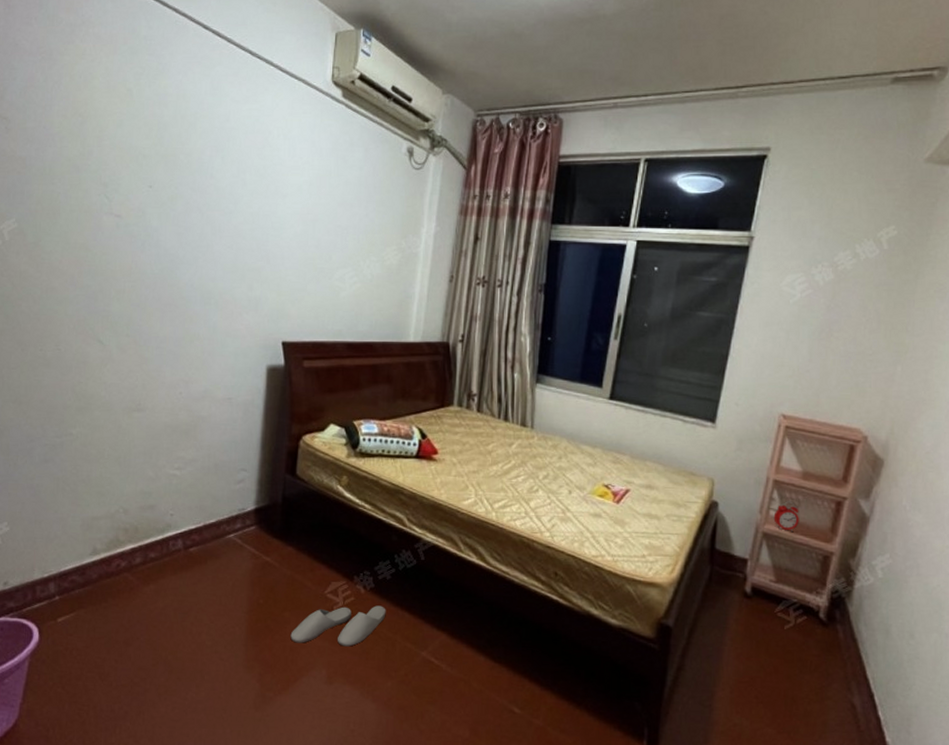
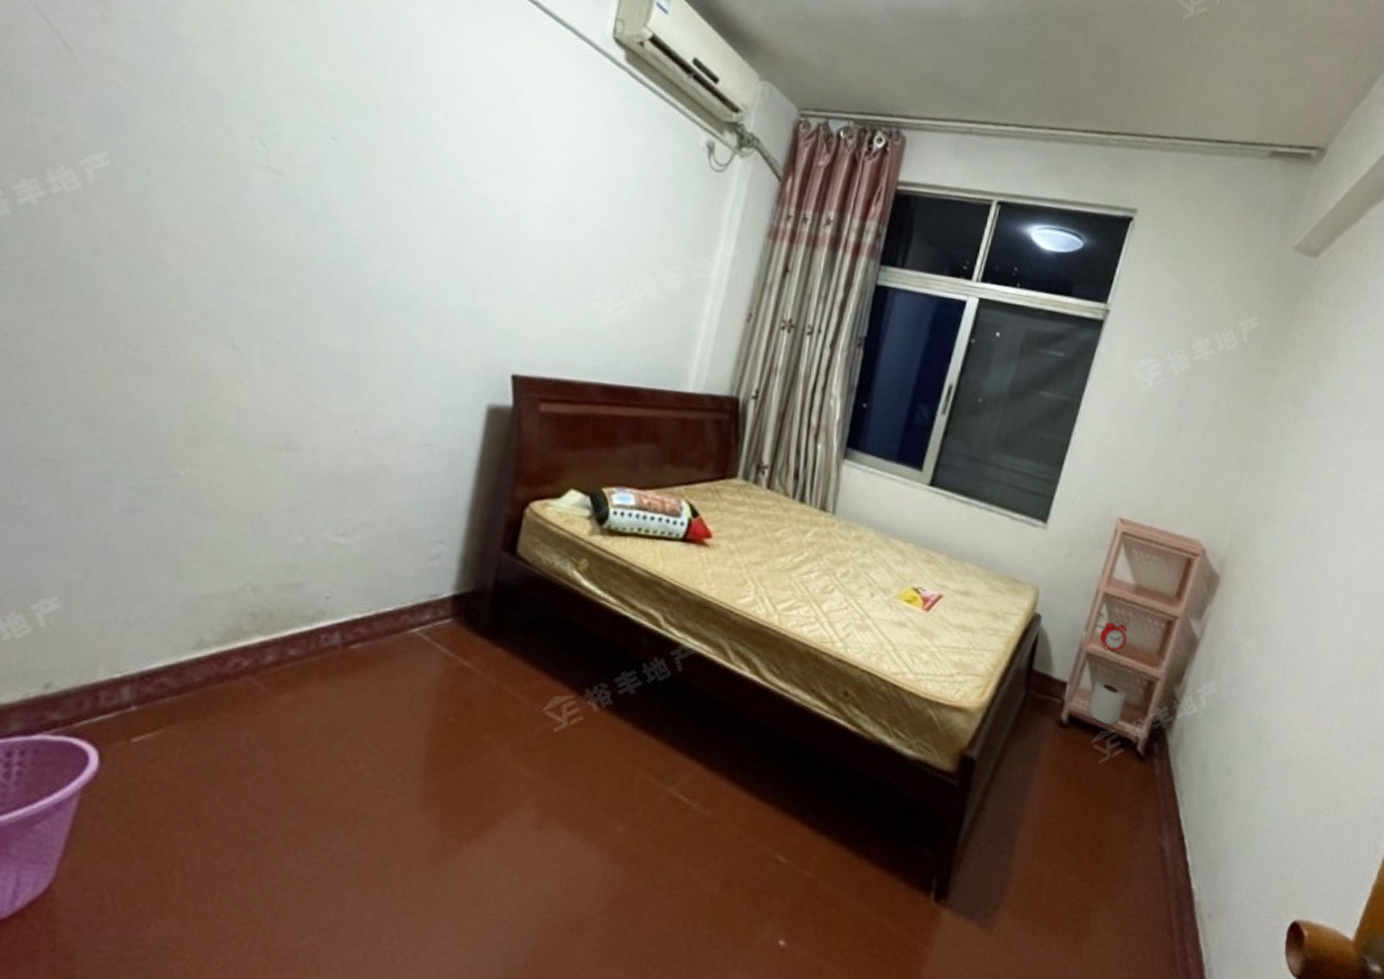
slippers: present [290,605,386,647] -> none [489,728,625,781]
toilet paper roll: none [768,556,805,596] -> present [1087,680,1127,726]

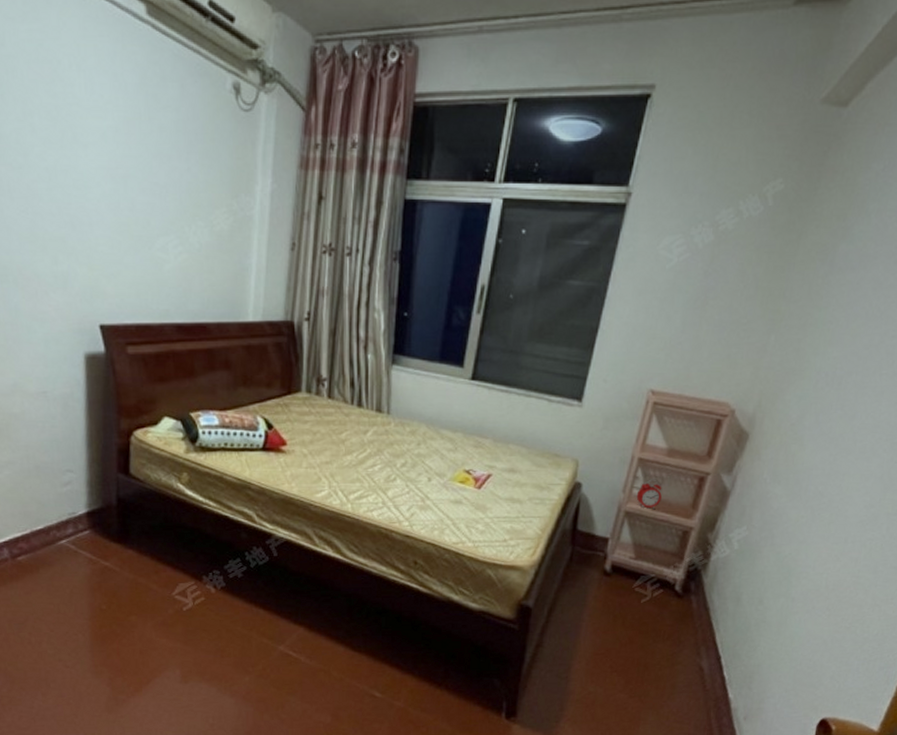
toilet paper roll: present [1087,680,1127,726] -> none [628,533,664,571]

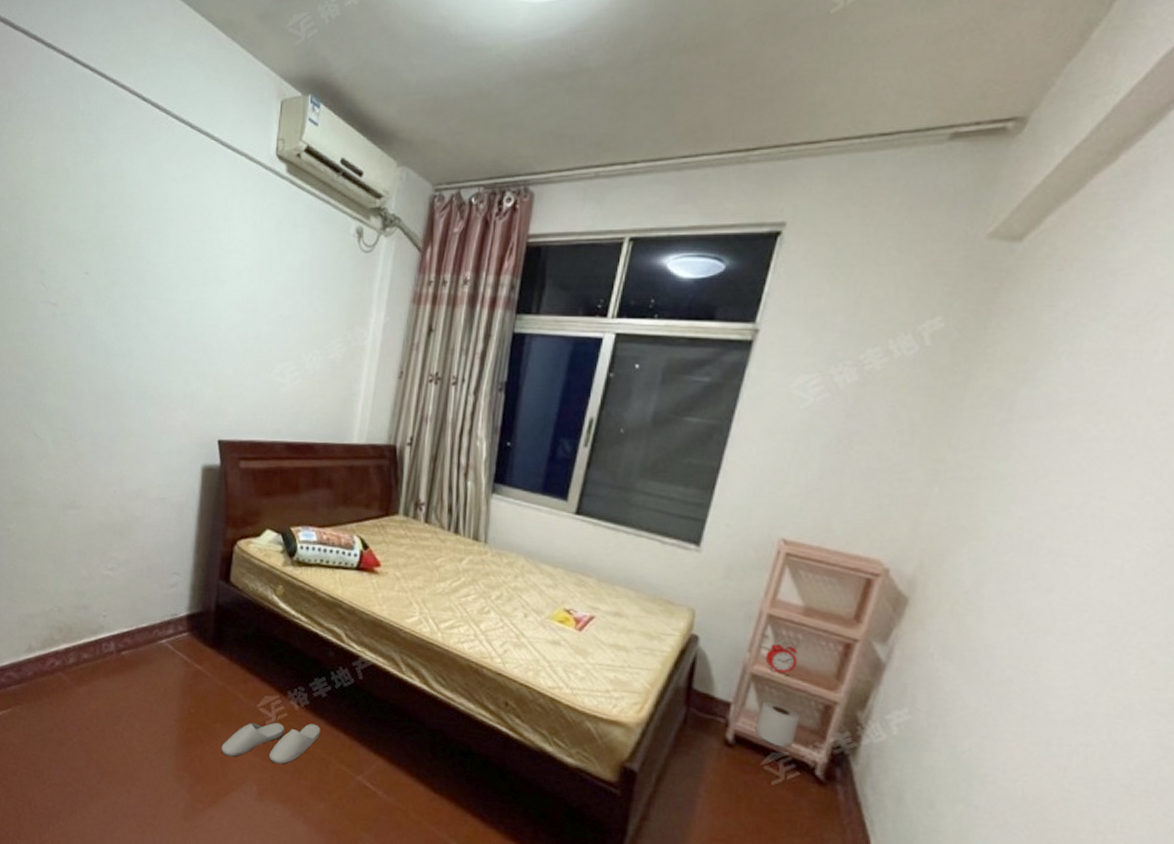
slippers: none [139,604,240,646] -> present [221,722,321,764]
toilet paper roll: none [628,533,664,571] -> present [755,701,801,748]

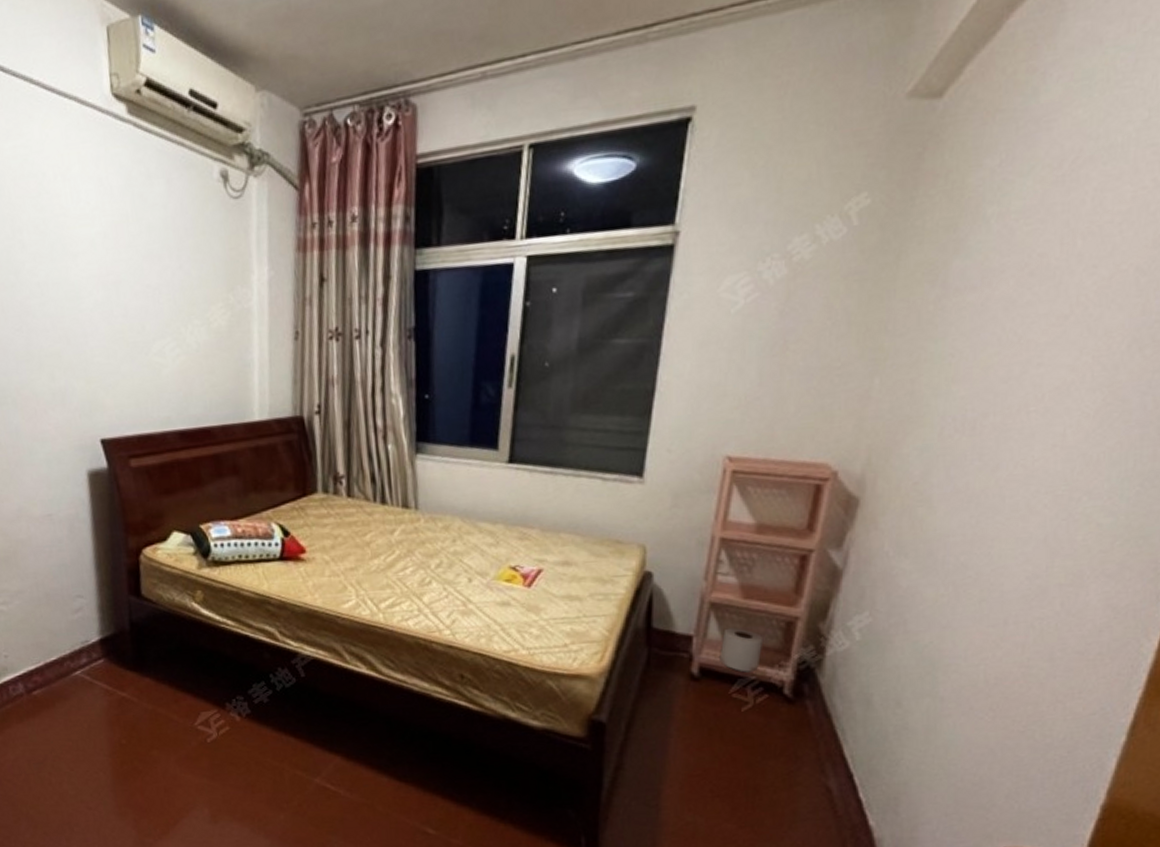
slippers: present [221,722,321,764] -> none [162,733,268,783]
alarm clock: present [765,639,798,676] -> none [722,561,754,599]

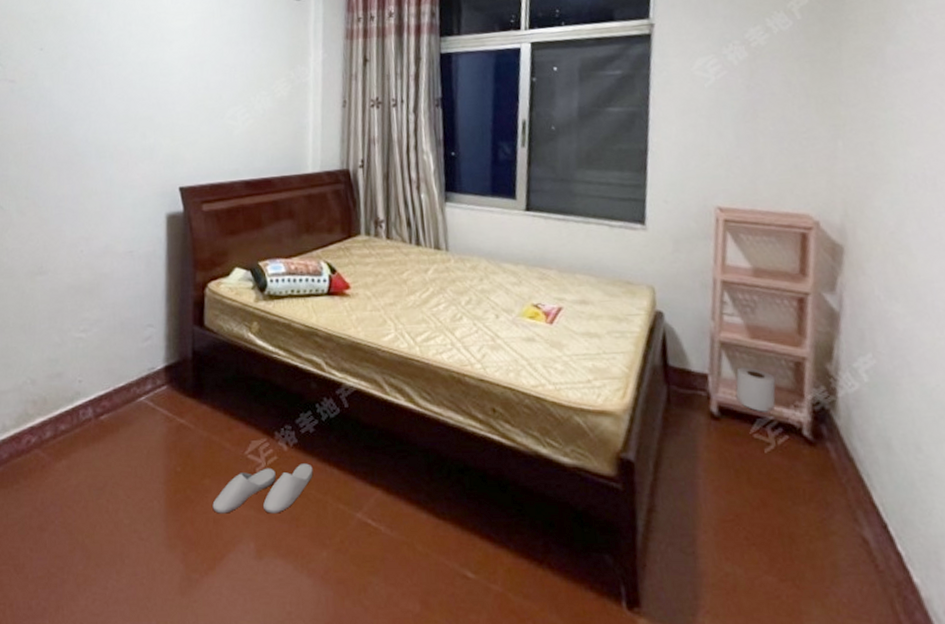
slippers: none [162,733,268,783] -> present [212,463,313,514]

